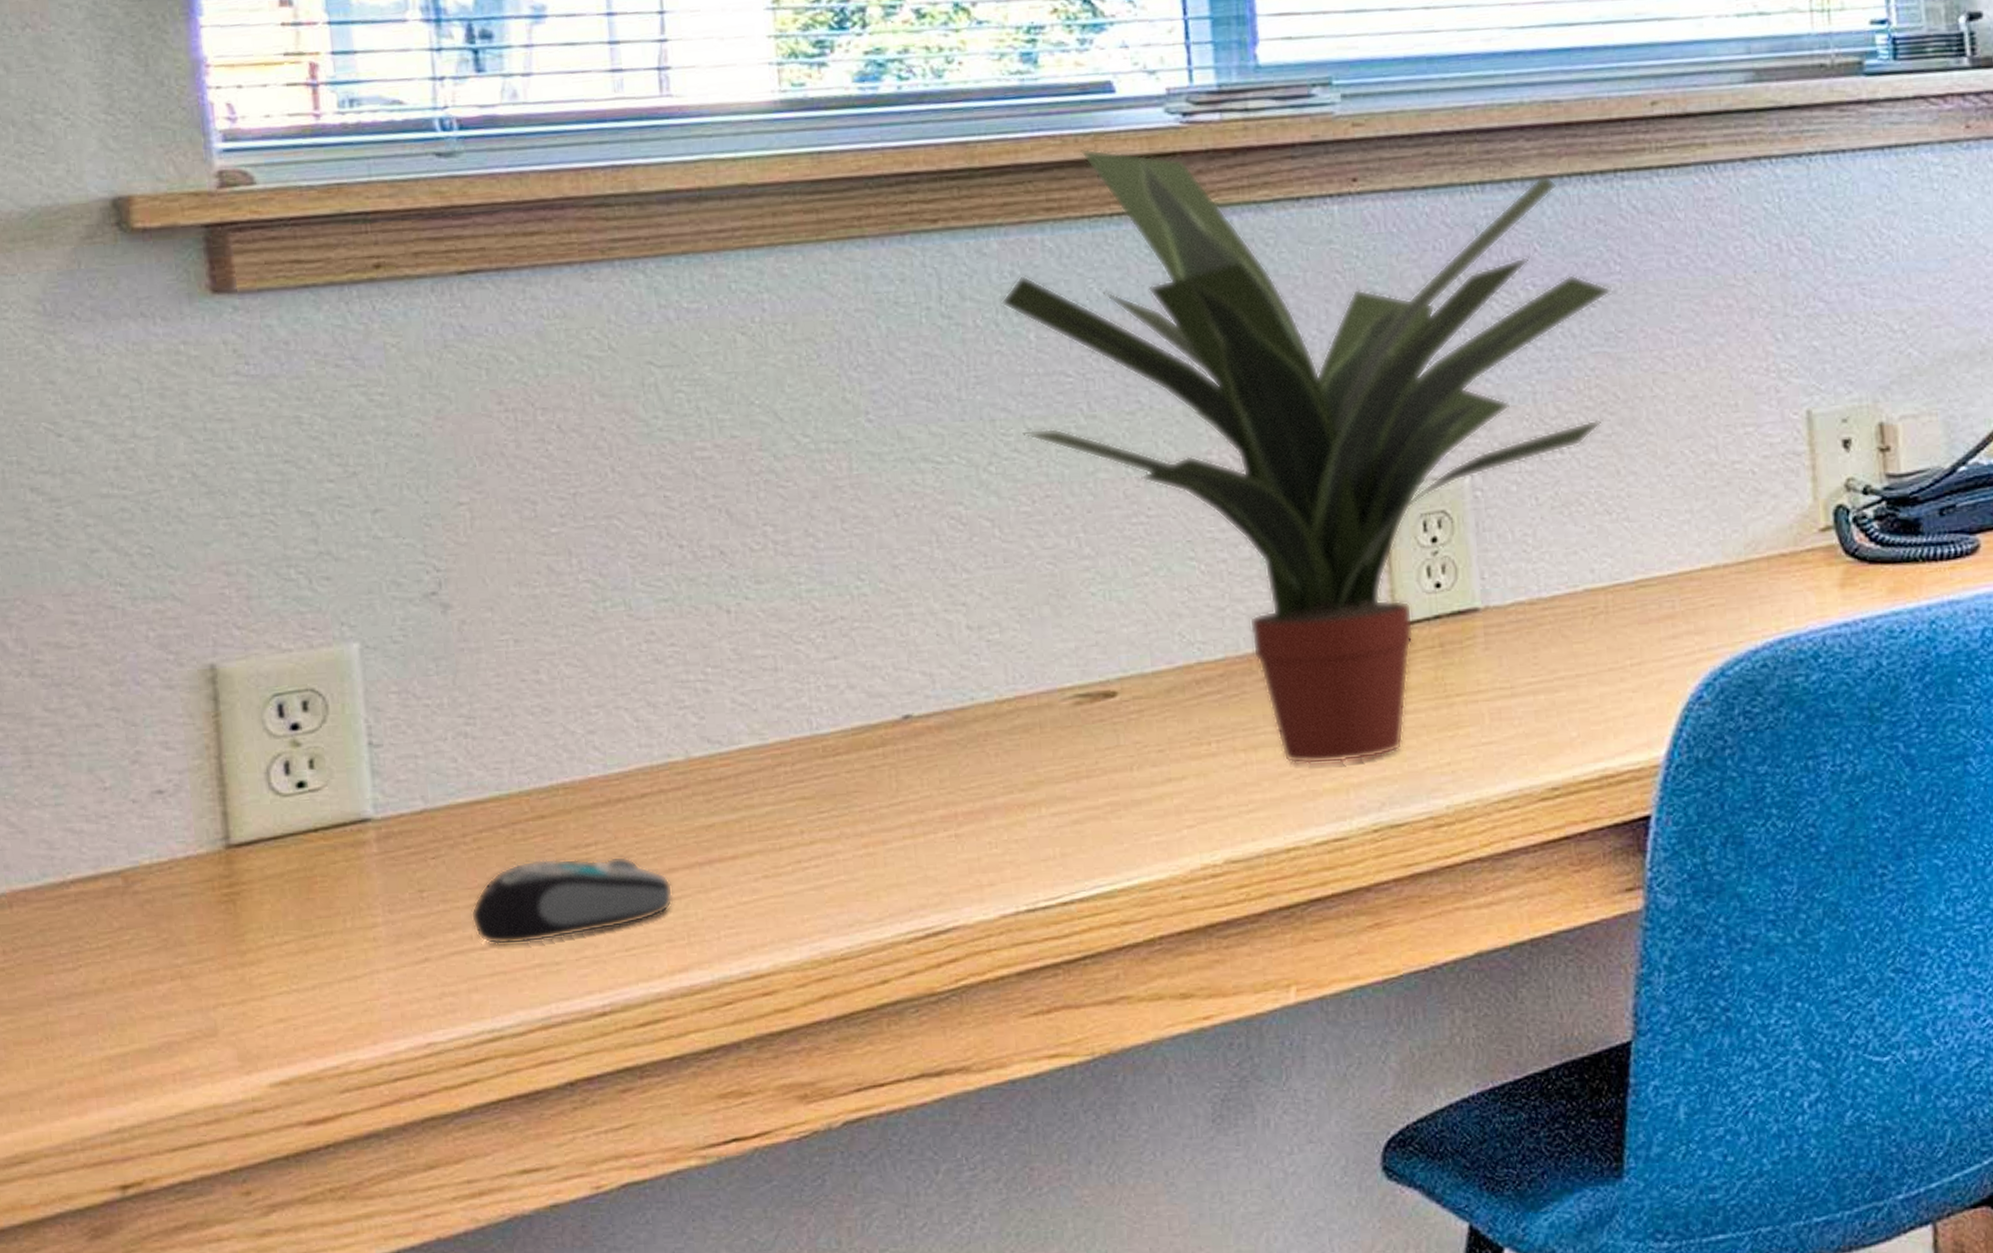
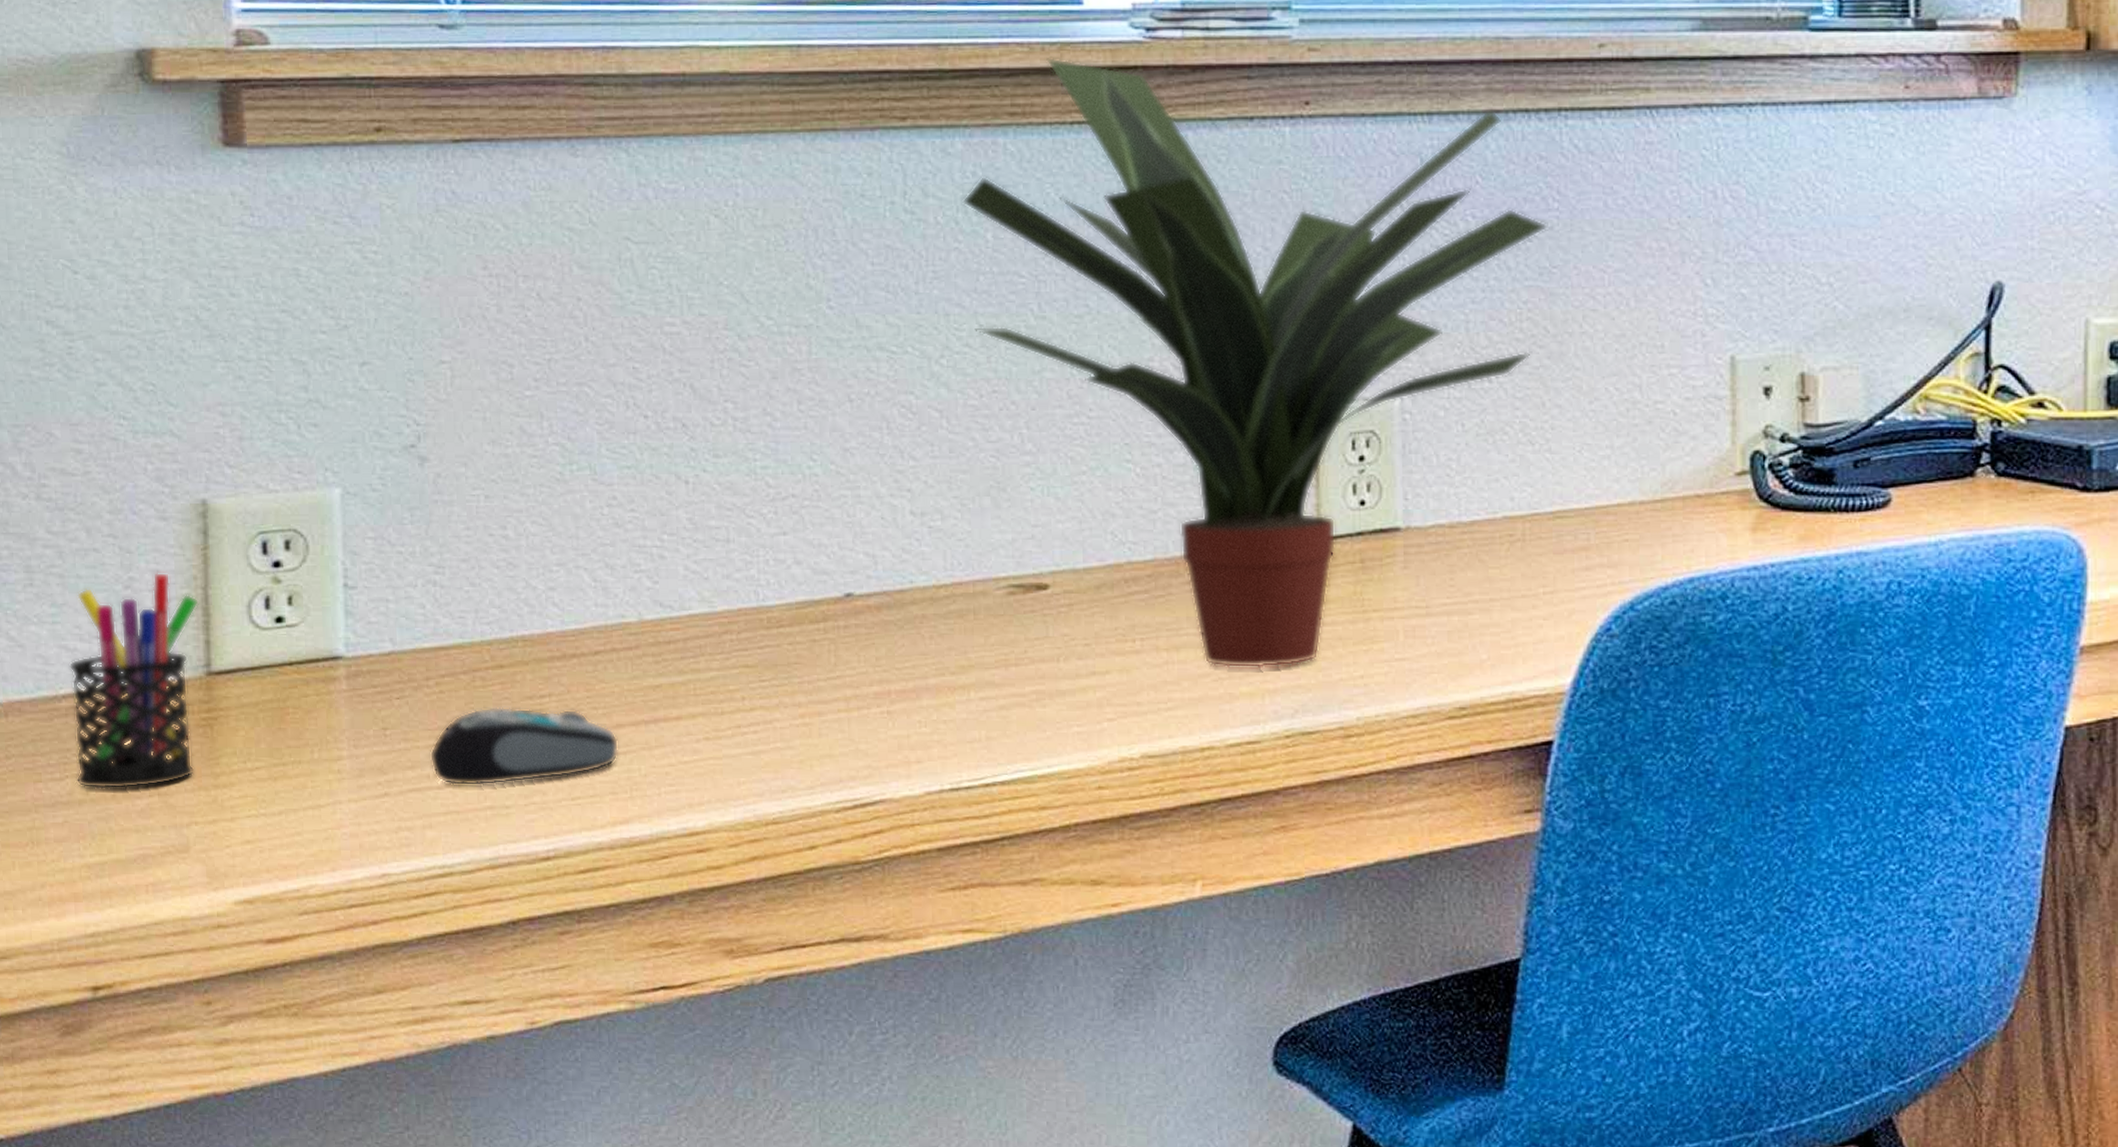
pen holder: none [75,743,219,977] -> present [68,572,199,790]

